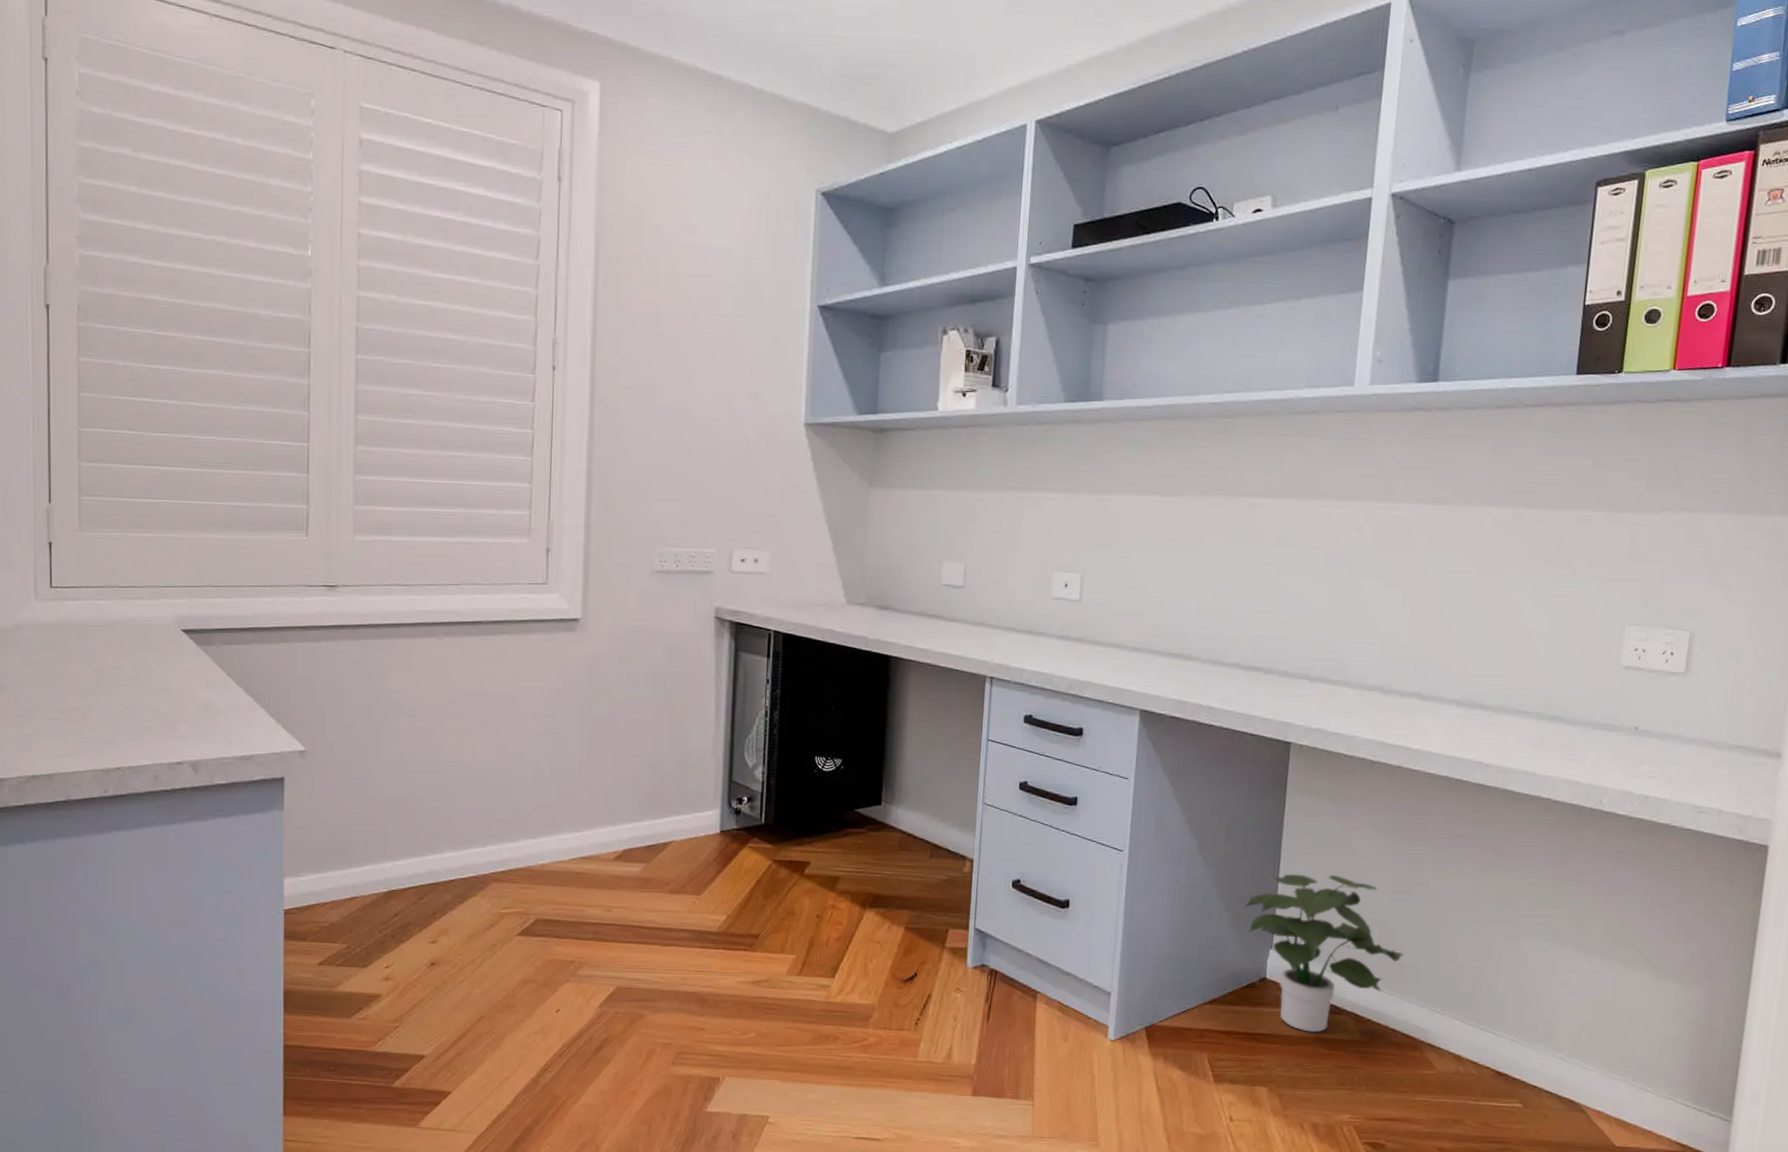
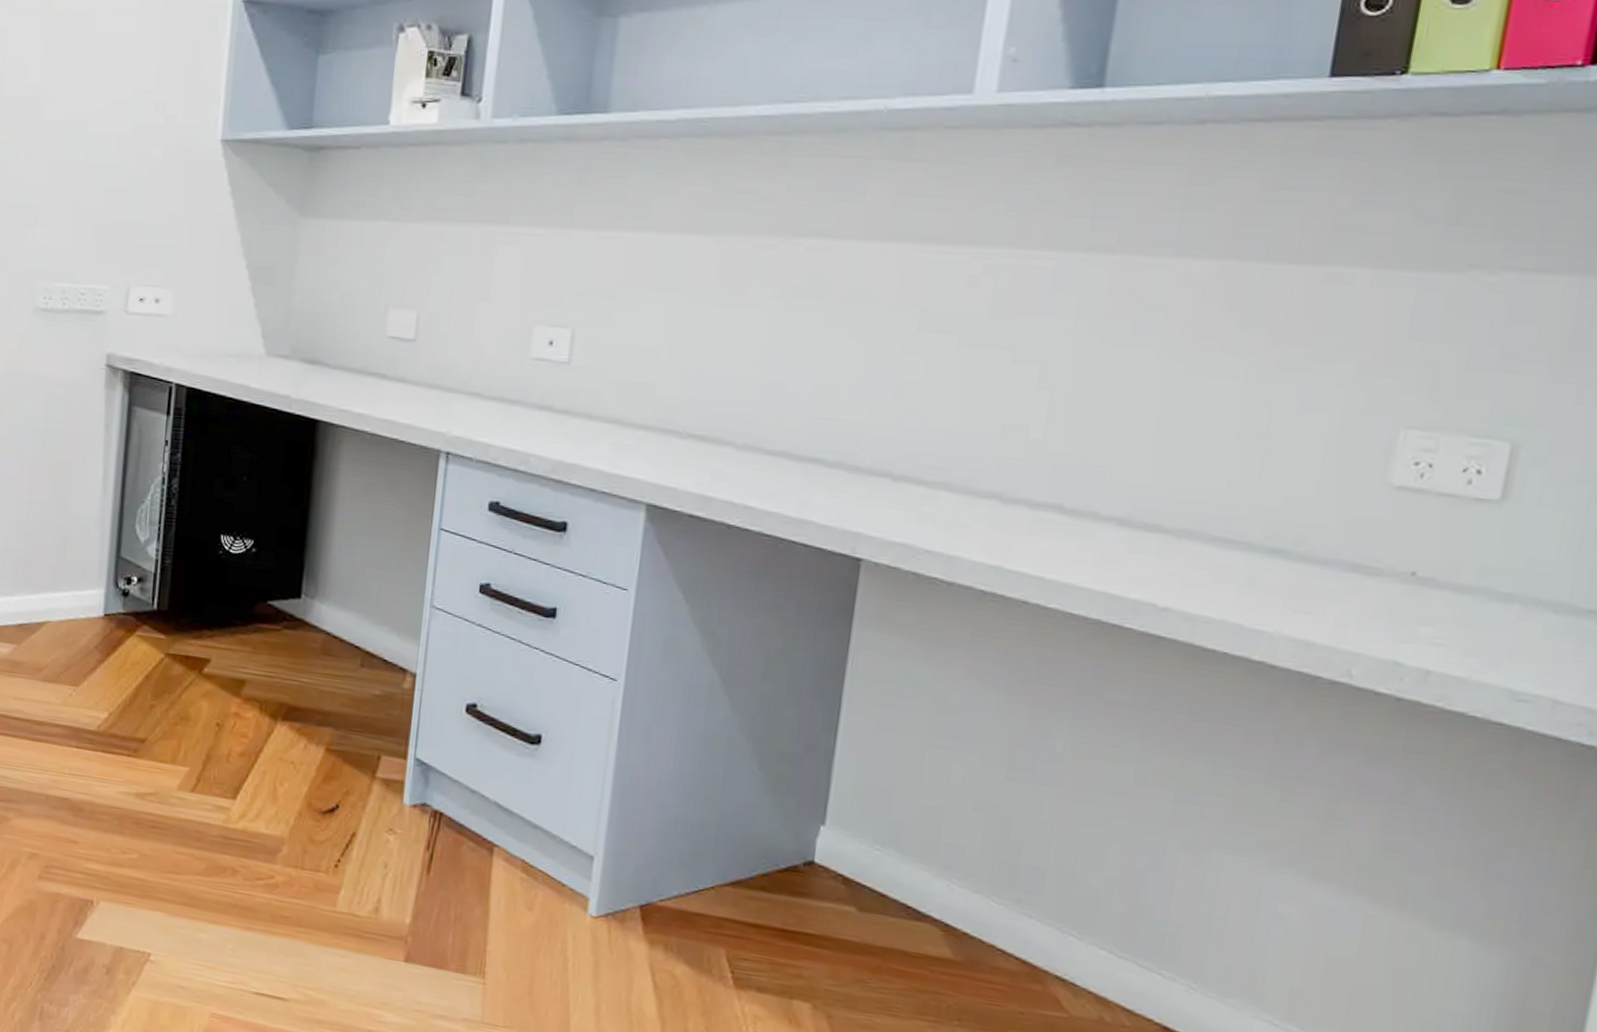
potted plant: present [1243,873,1405,1033] -> none [784,729,1023,942]

